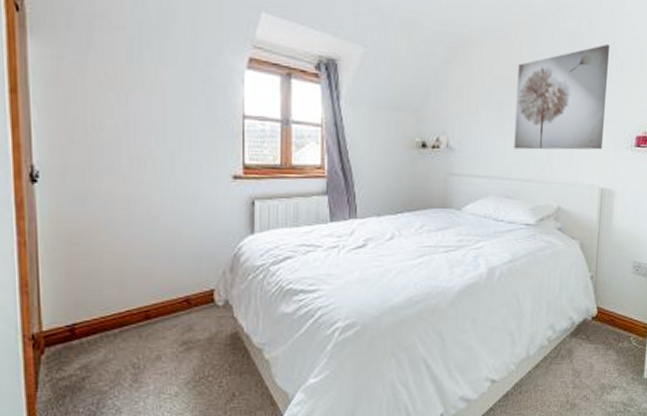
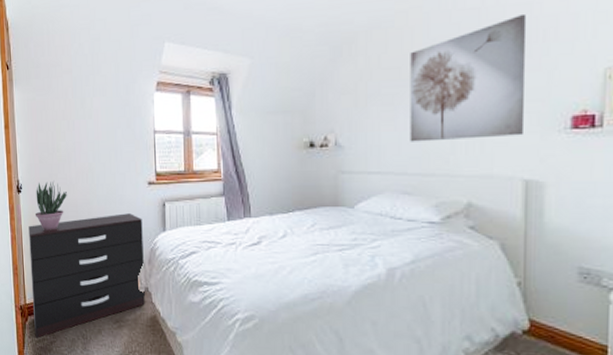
dresser: none [49,212,225,375] -> present [28,213,146,339]
potted plant: none [60,168,115,234] -> present [35,180,68,231]

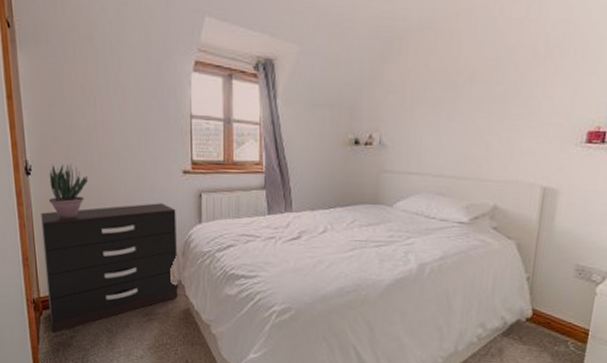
wall art: present [410,13,527,142] -> none [449,29,562,147]

